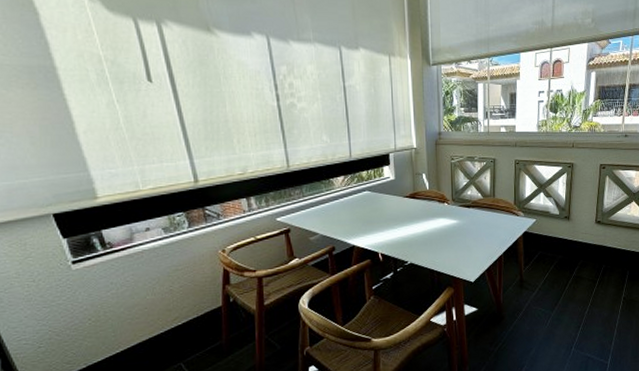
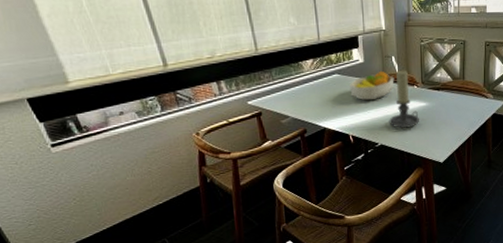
fruit bowl: none [380,188,425,218] -> present [349,70,394,101]
candle holder: none [419,187,450,246] -> present [389,70,419,128]

